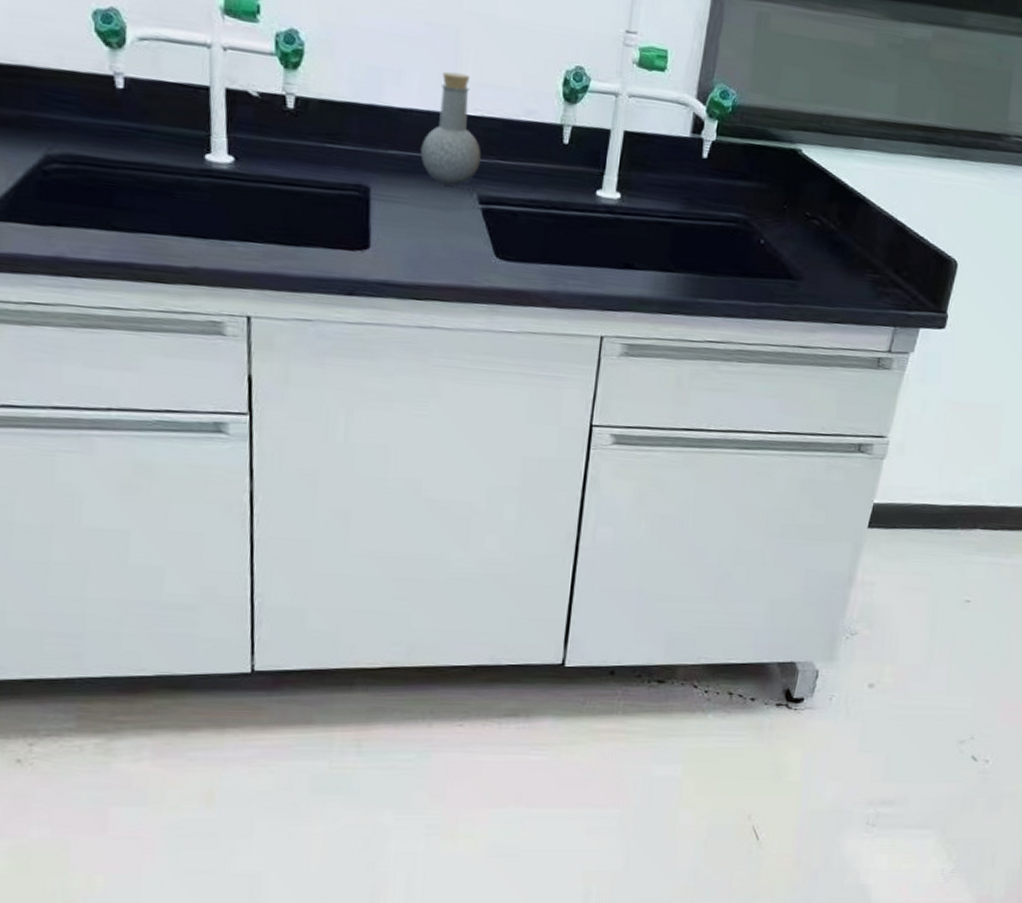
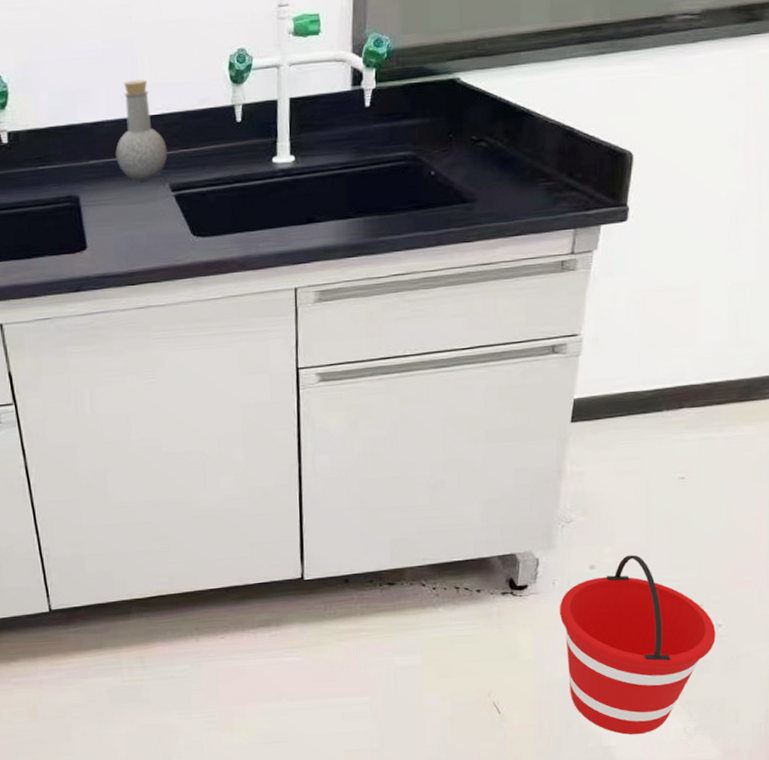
bucket: none [833,676,983,874] -> present [560,554,716,735]

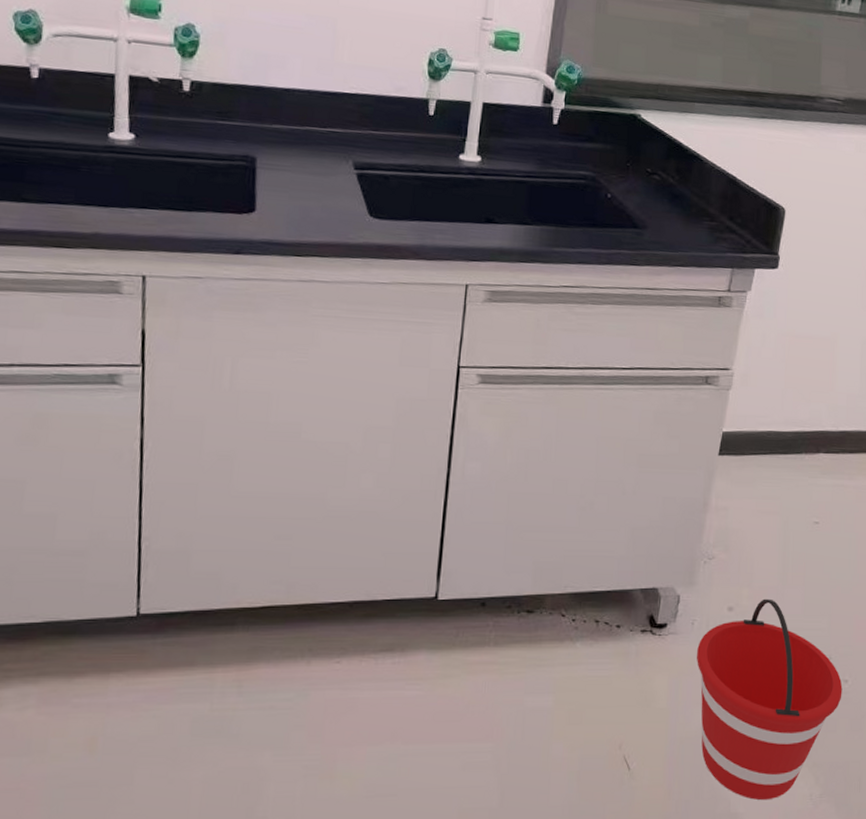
flask: present [115,79,168,181] -> none [302,56,356,154]

